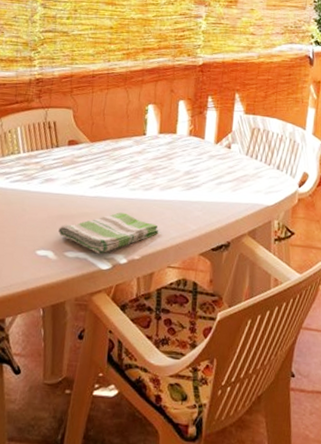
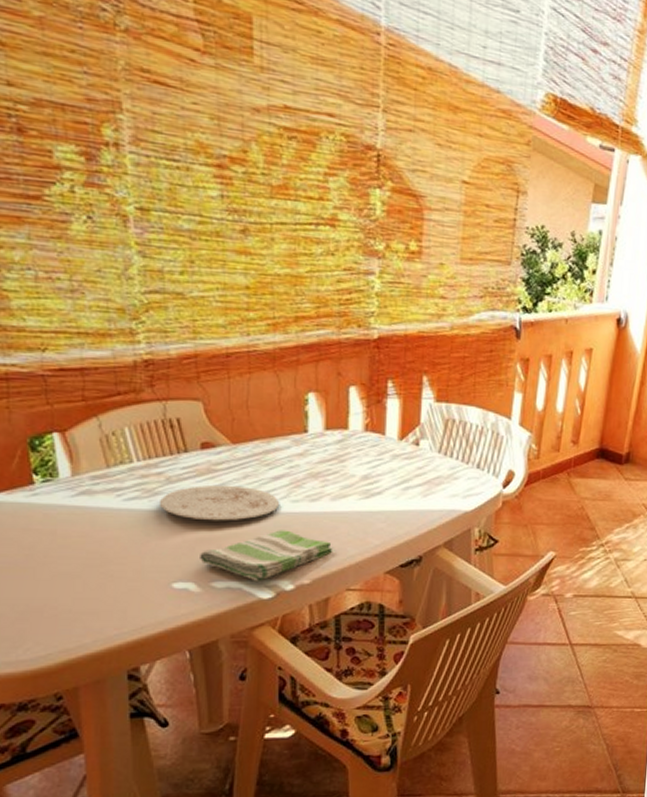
plate: none [35,173,121,203] -> present [160,484,280,521]

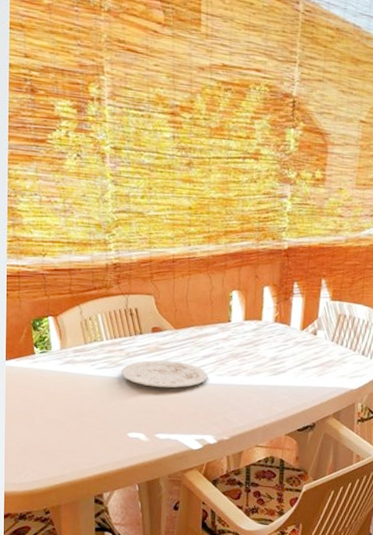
dish towel: present [200,530,333,581] -> none [148,397,247,436]

